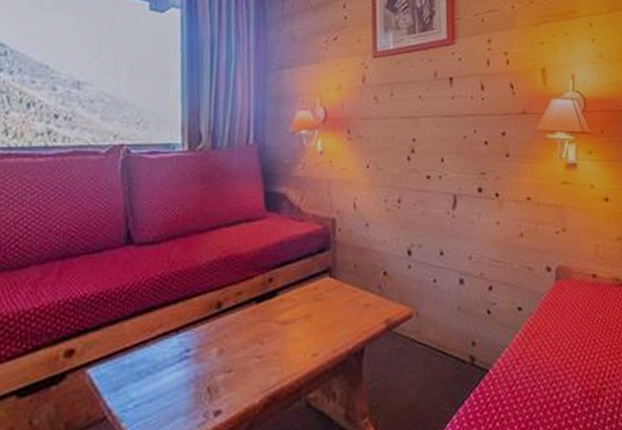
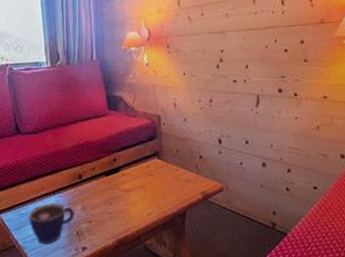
cup: none [132,345,206,411] -> present [28,202,74,244]

